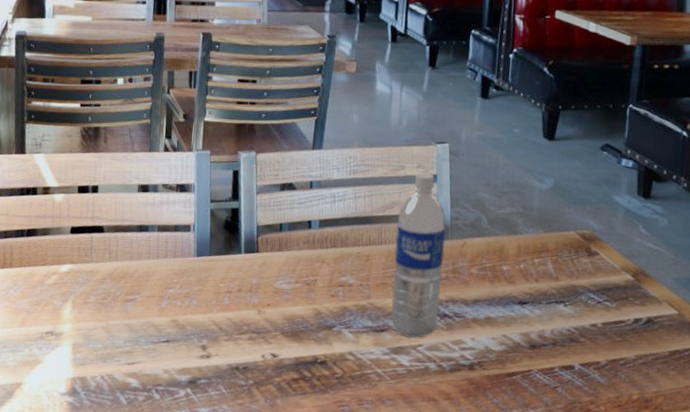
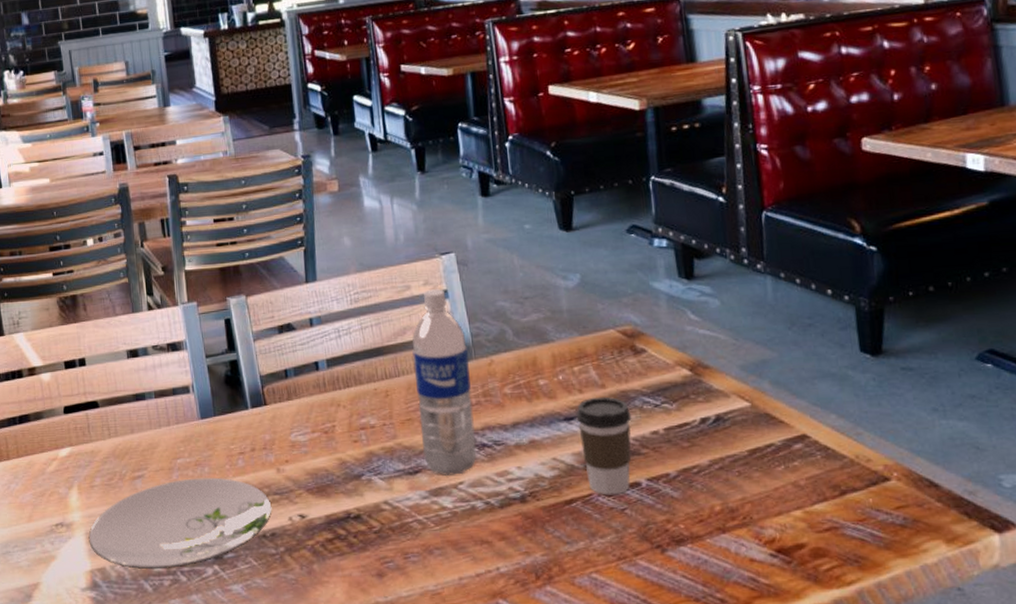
plate: none [74,308,248,386] -> present [88,477,272,569]
coffee cup: none [529,287,577,374] -> present [576,396,632,496]

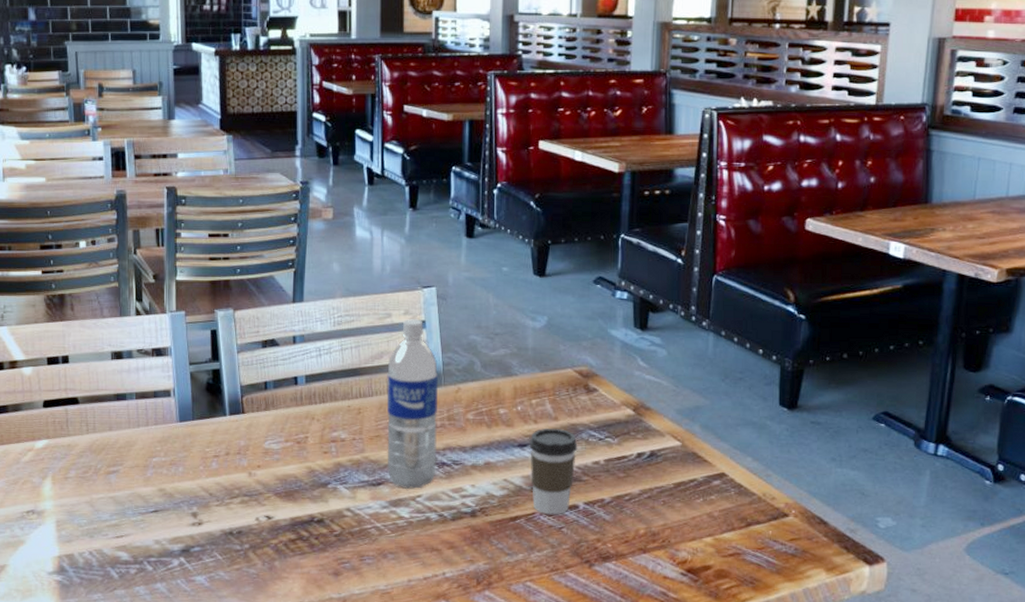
plate: present [88,477,272,569] -> none [59,476,241,558]

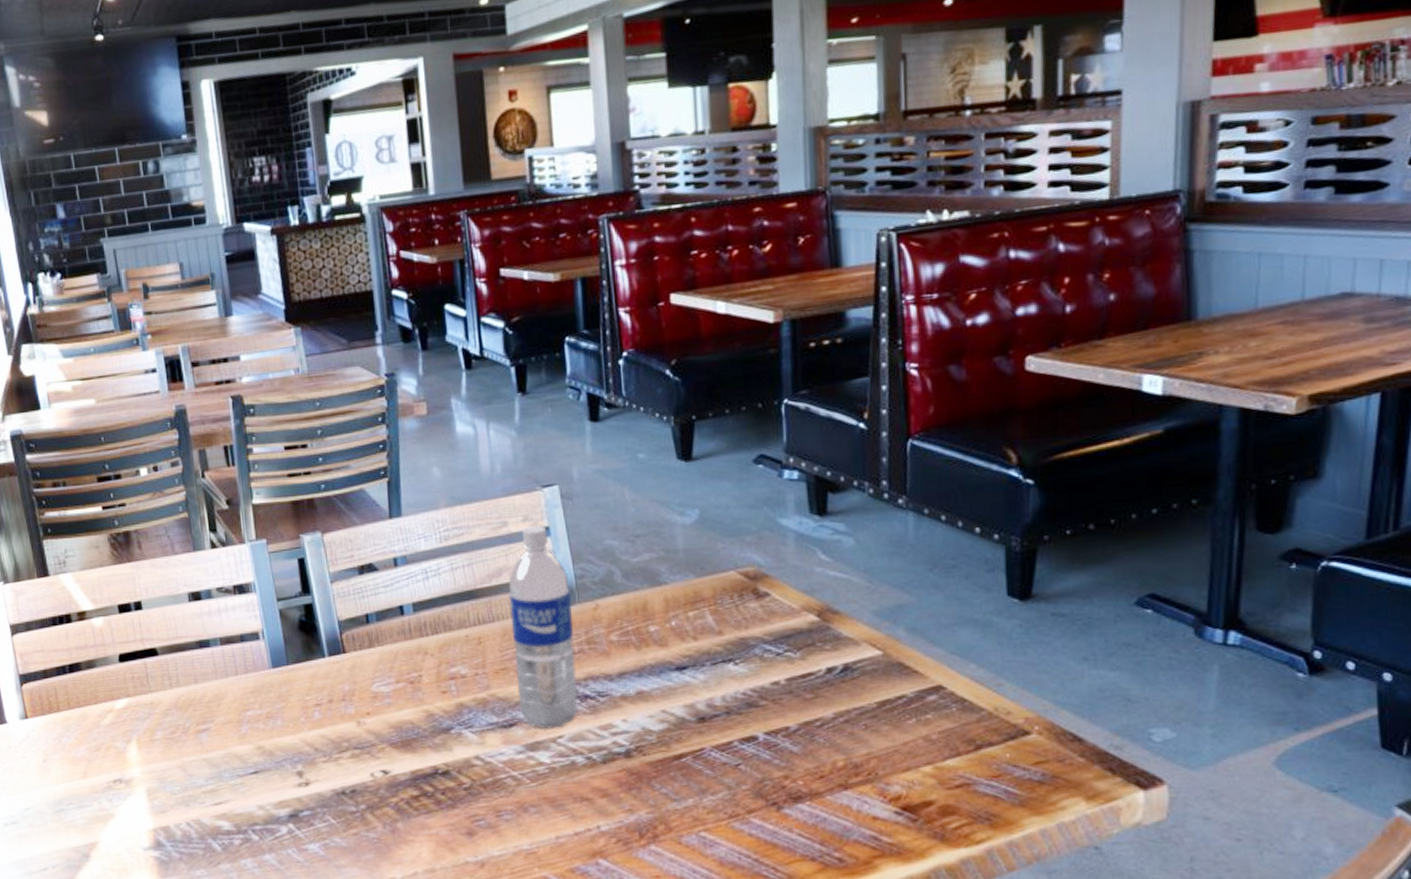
coffee cup: present [529,428,578,515] -> none [689,644,751,750]

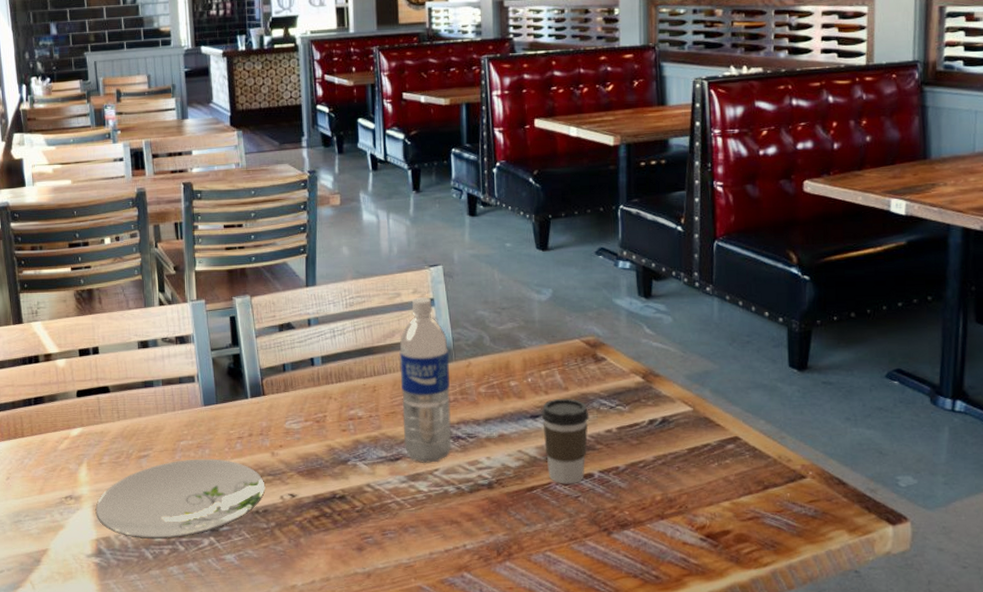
plate: none [150,730,352,827] -> present [95,458,266,539]
coffee cup: none [689,644,751,750] -> present [541,398,589,484]

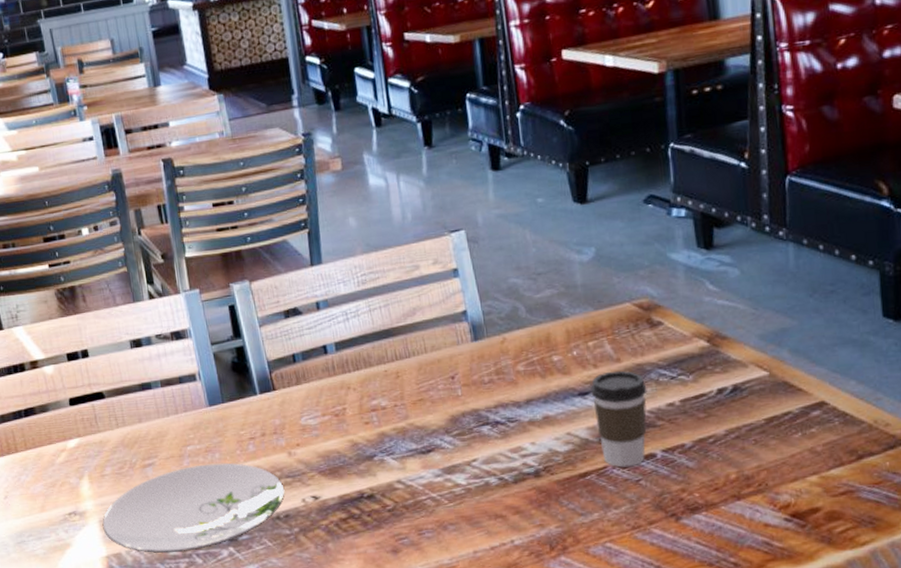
water bottle: present [399,297,452,463] -> none [422,268,490,454]

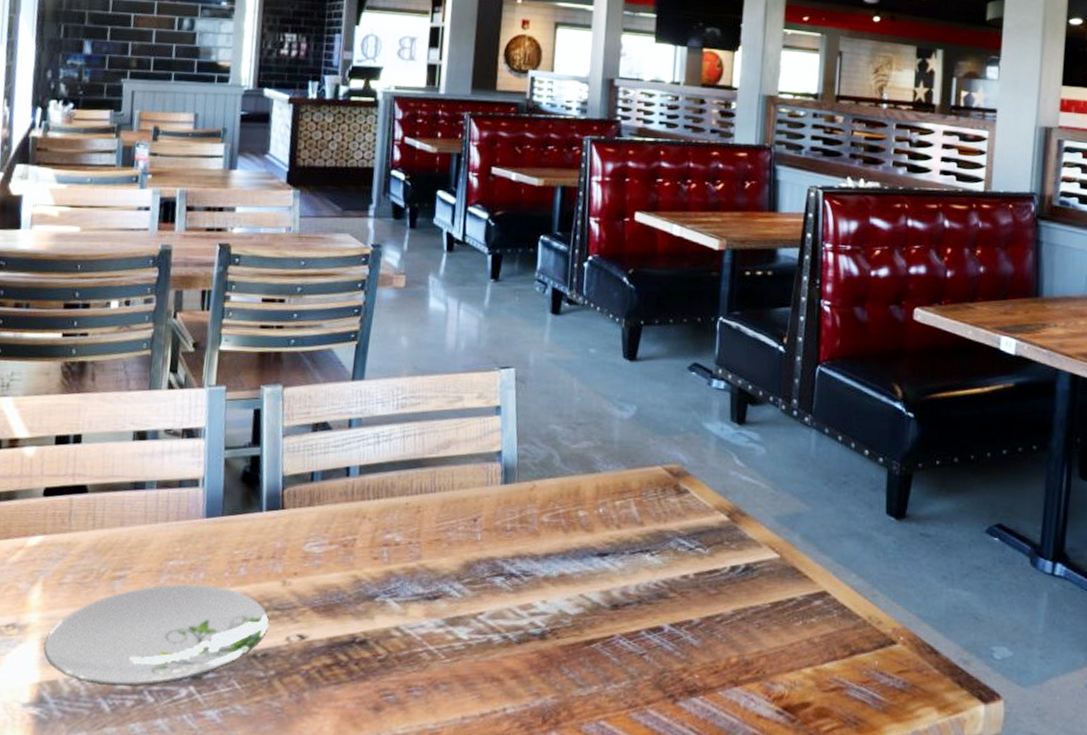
coffee cup: present [590,370,647,468] -> none [610,534,665,639]

